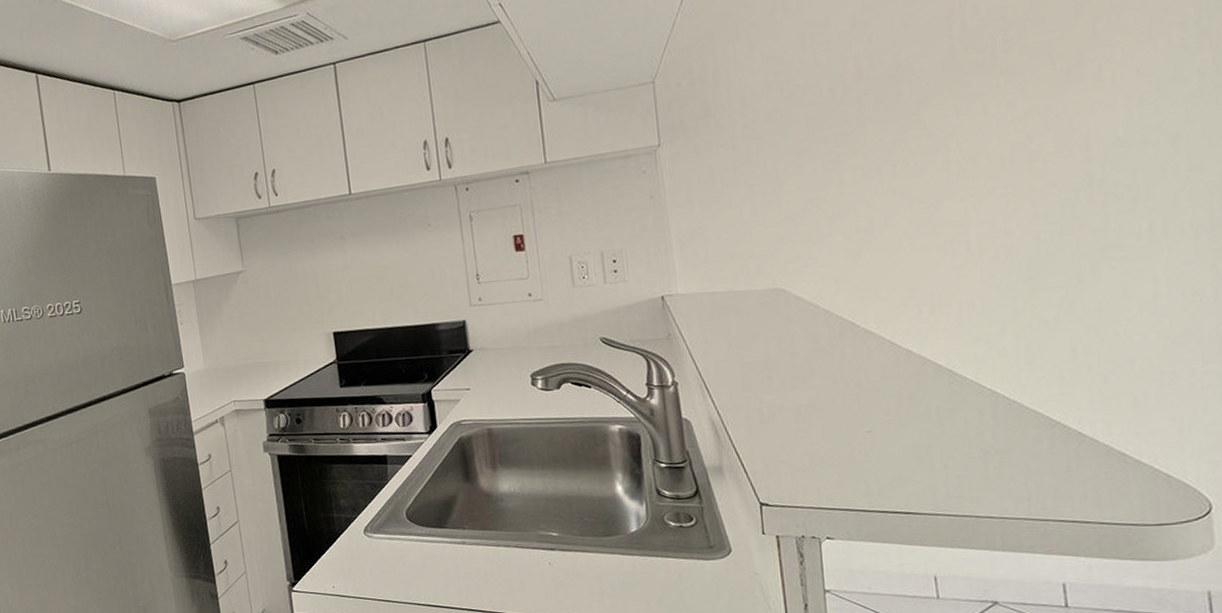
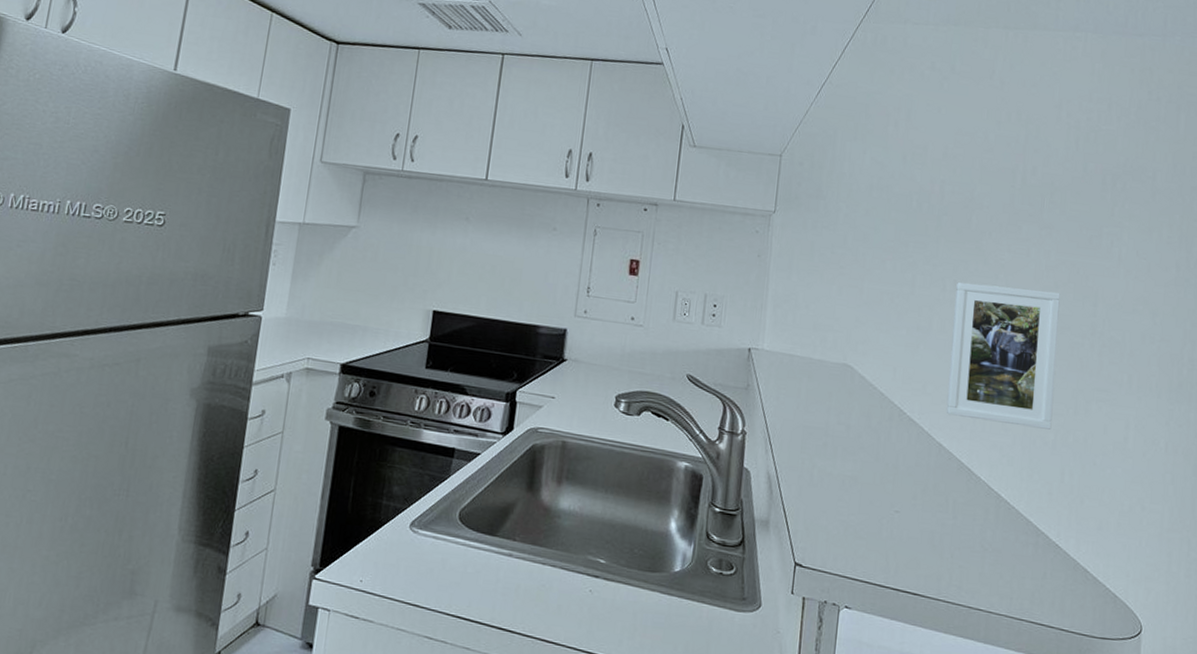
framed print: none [896,146,1050,317] -> present [946,282,1061,430]

